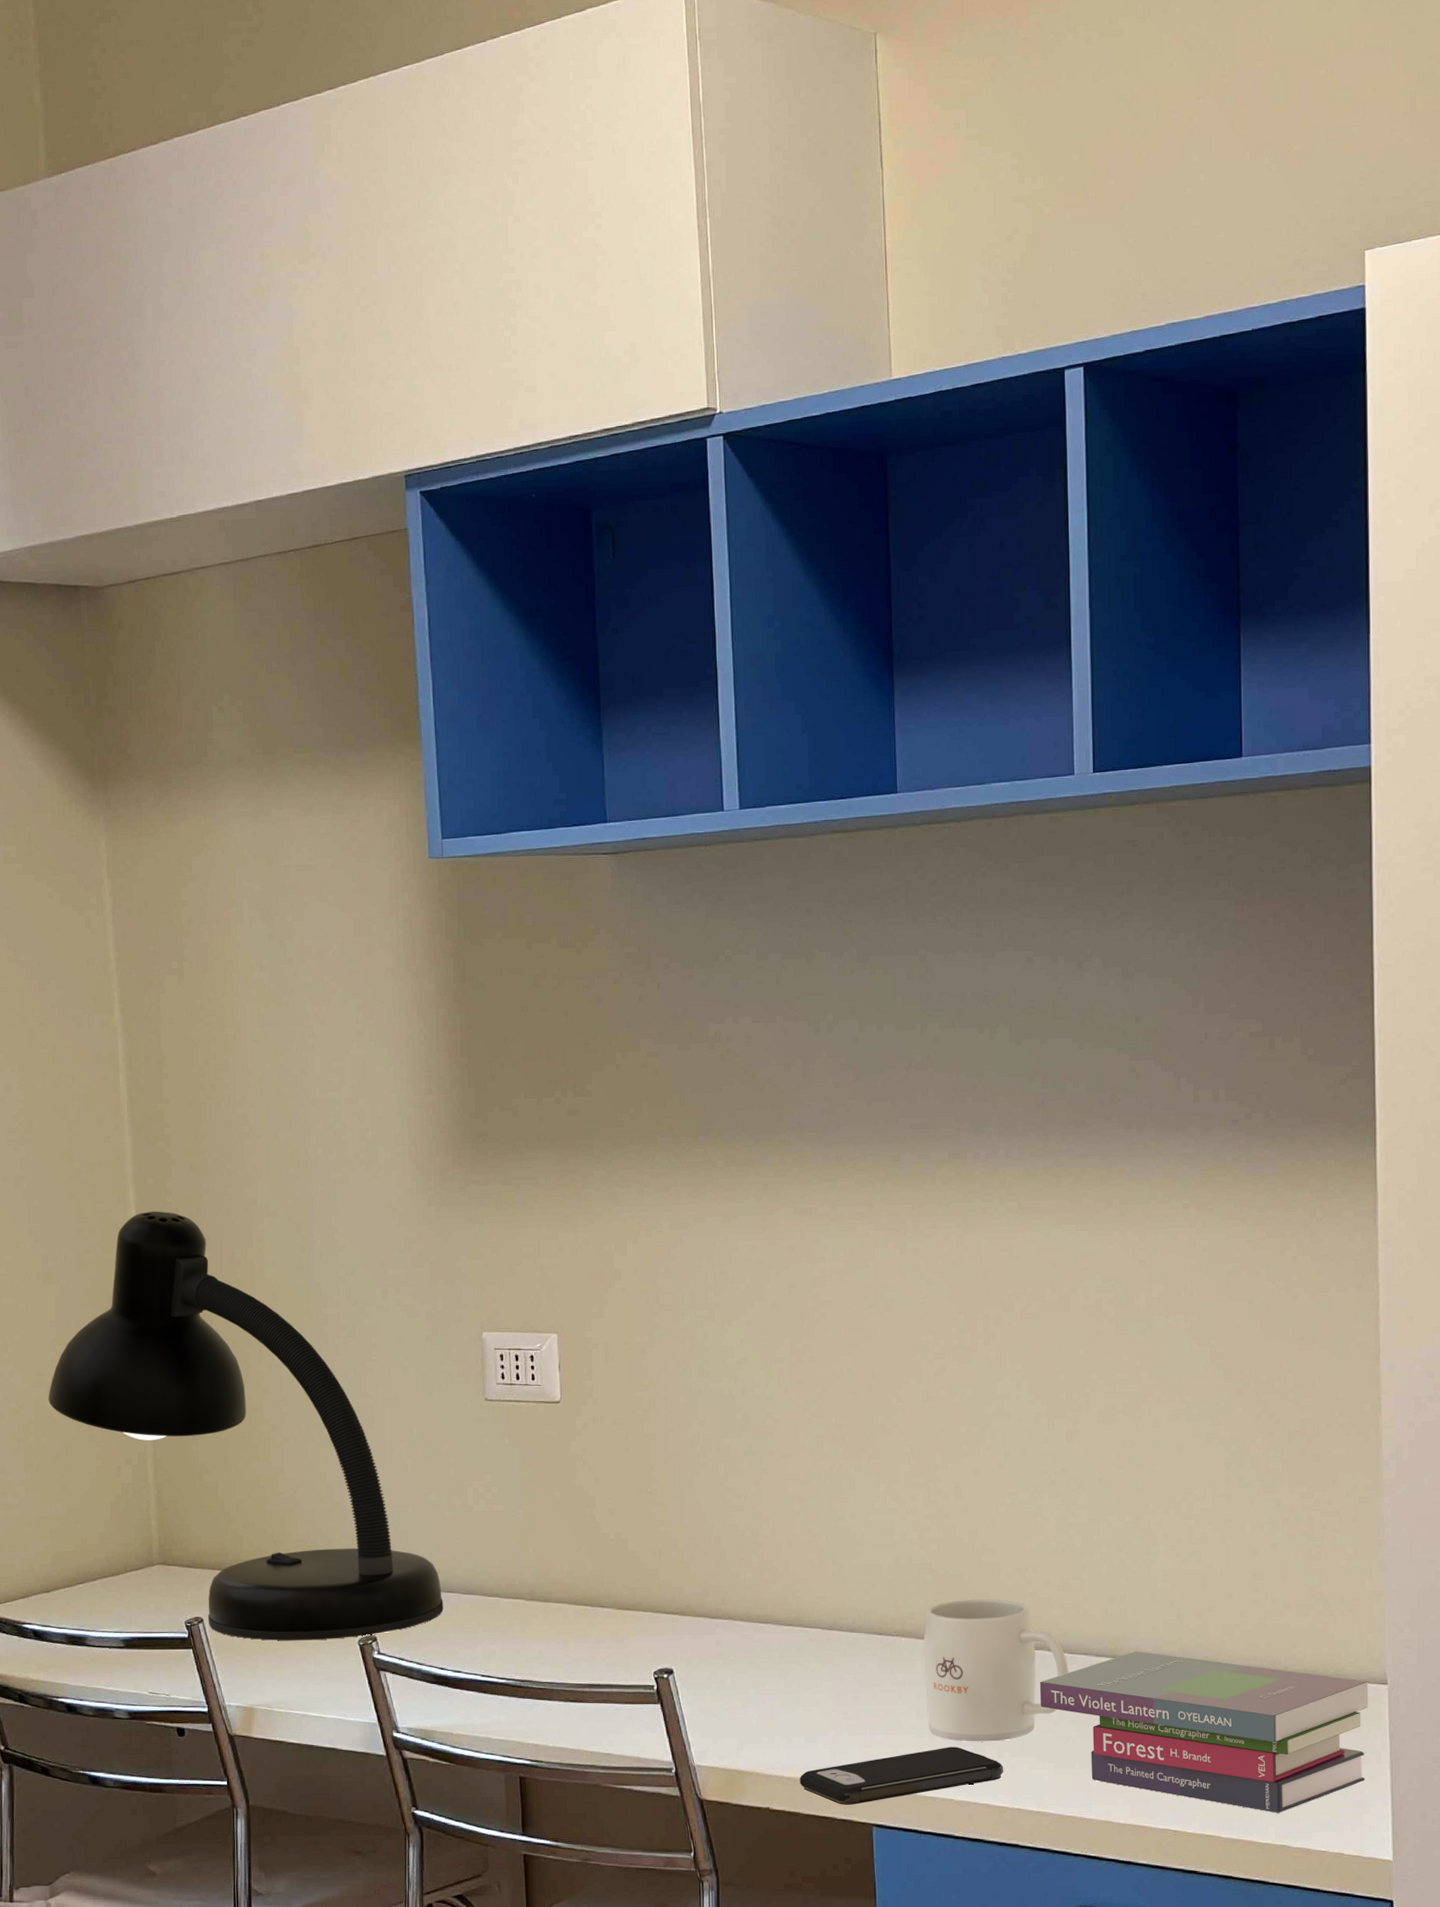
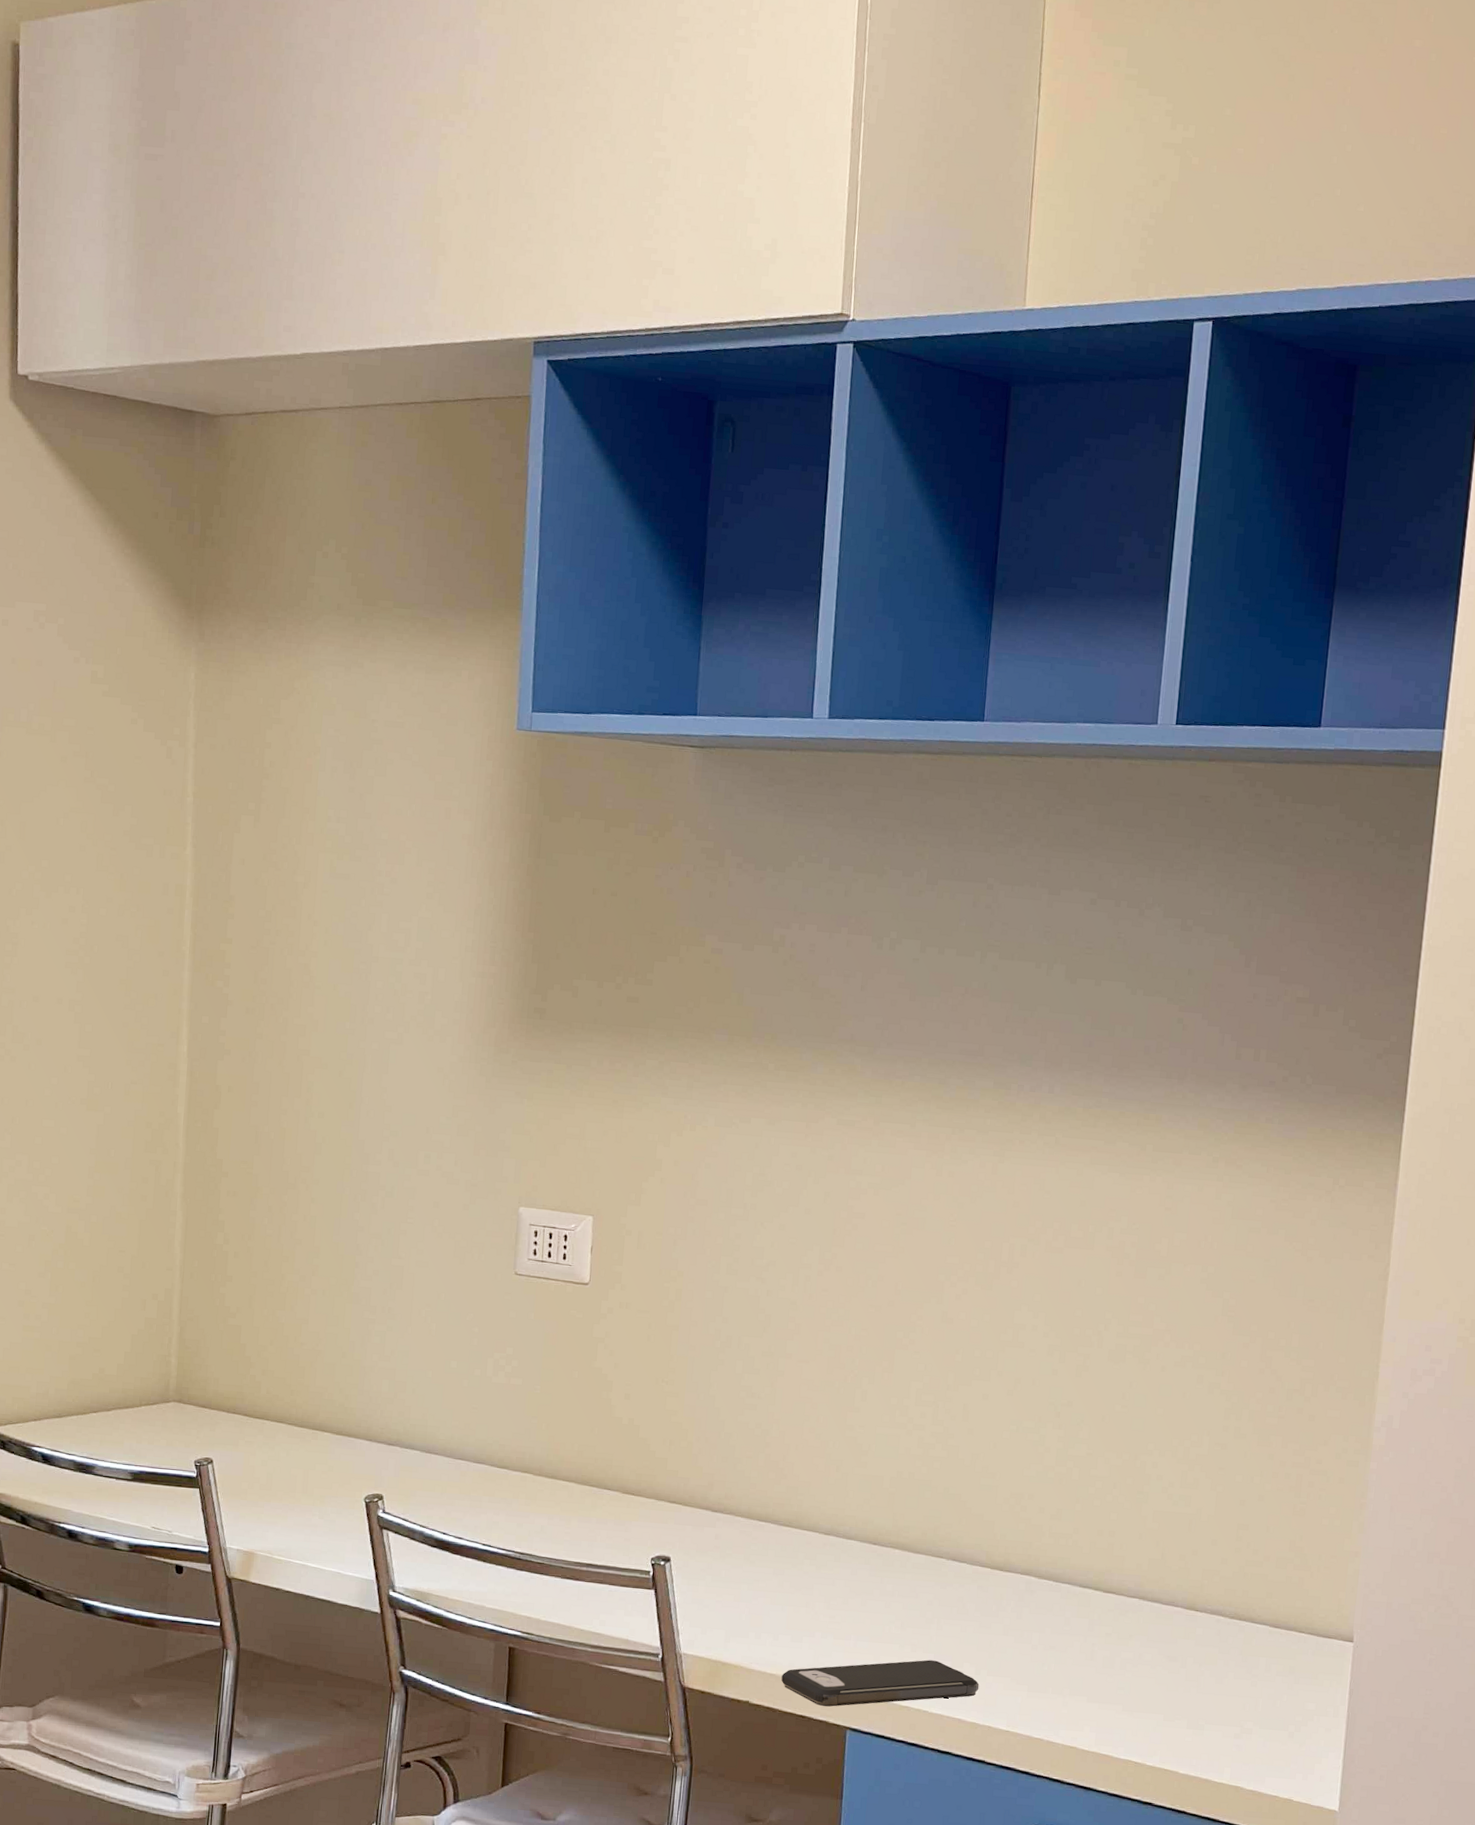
desk lamp: present [48,1211,444,1641] -> none [80,1049,453,1494]
mug: present [922,1598,1069,1742] -> none [911,1518,1052,1659]
books: present [1039,1651,1369,1813] -> none [1021,1586,1335,1755]

